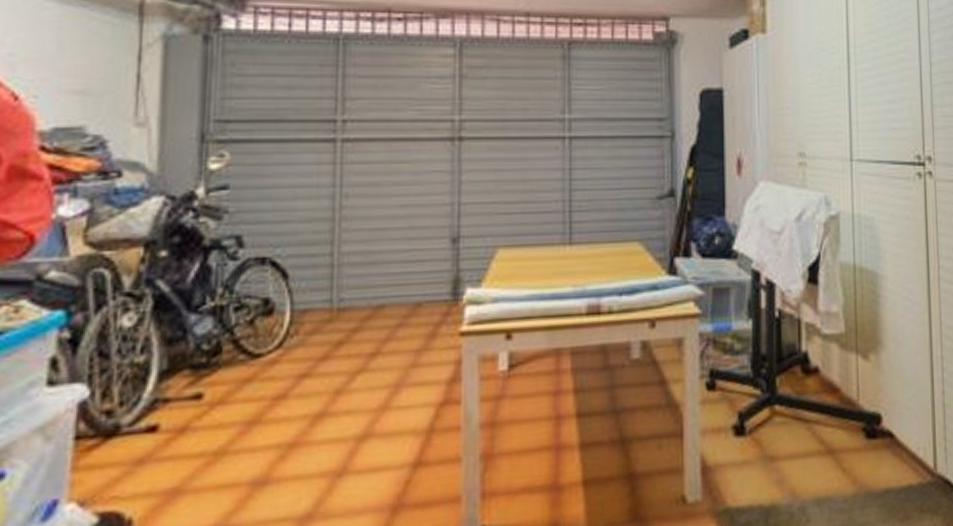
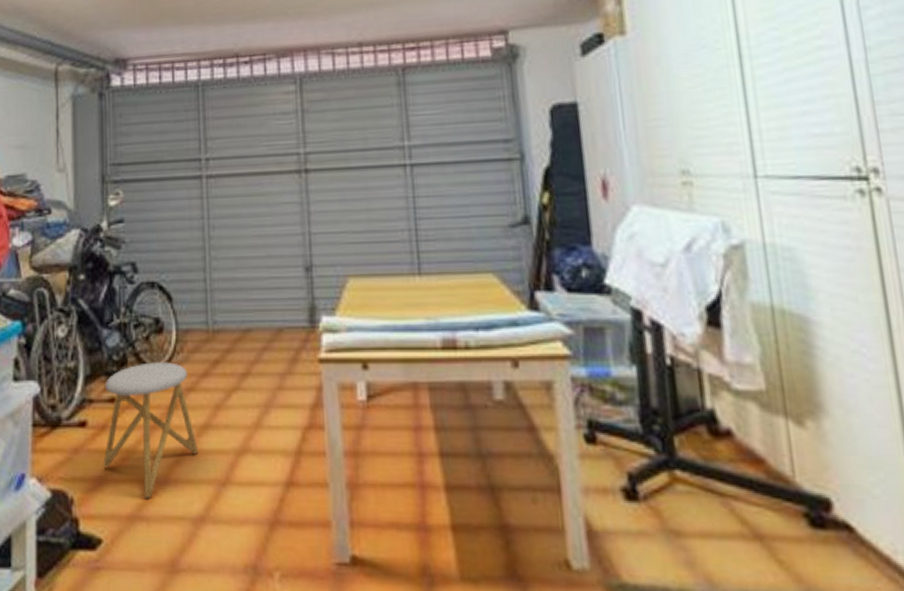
stool: none [179,347,311,506] -> present [103,362,199,500]

